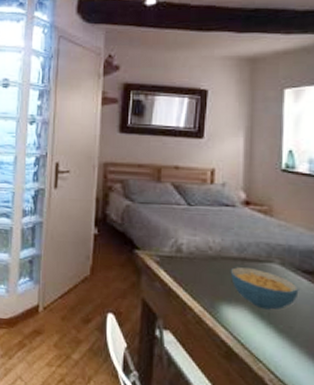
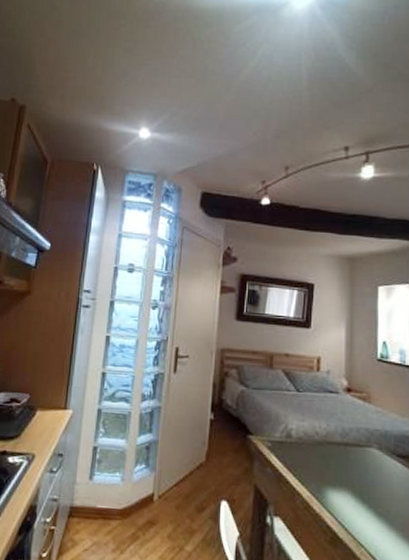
cereal bowl: present [230,267,299,310] -> none [334,452,395,494]

